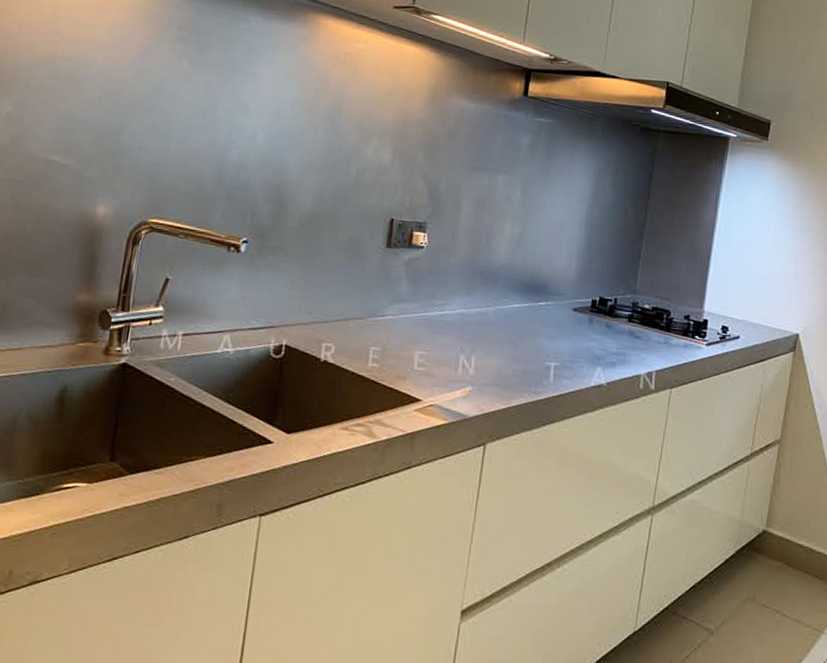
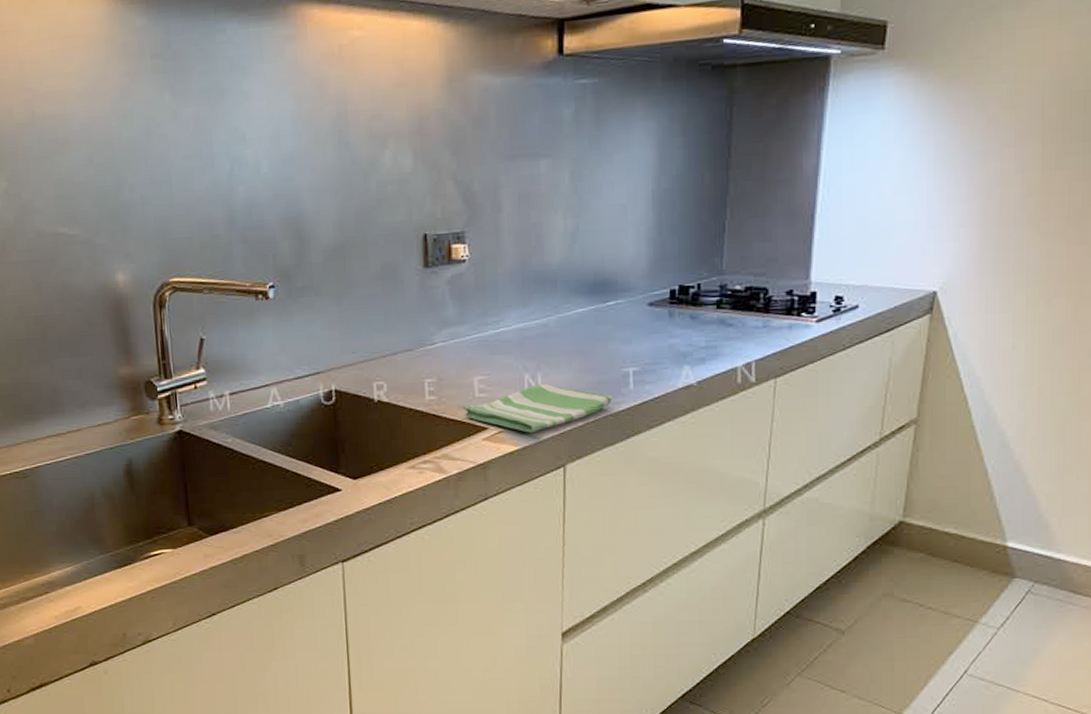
dish towel: none [400,365,534,410] -> present [462,383,613,433]

